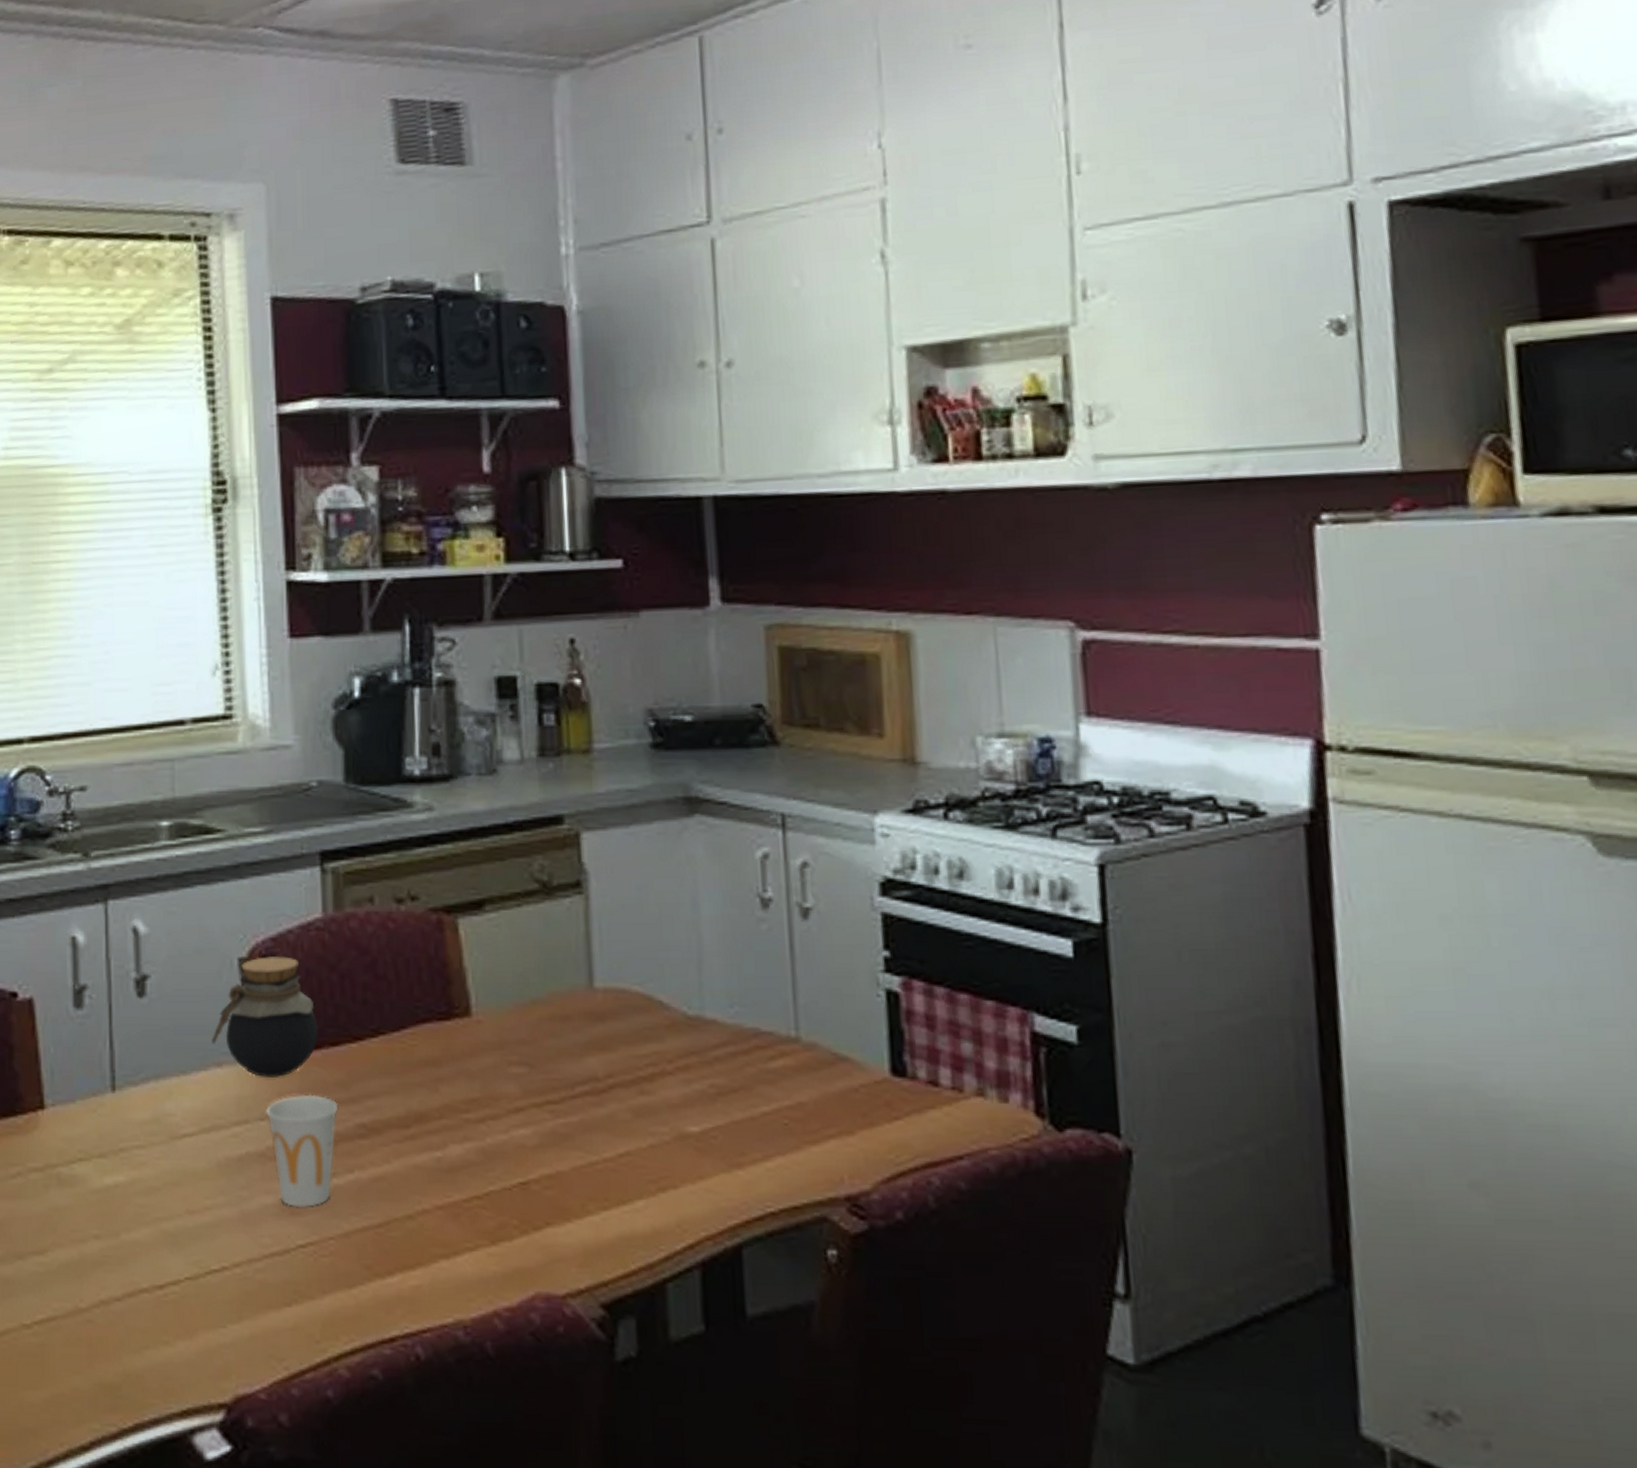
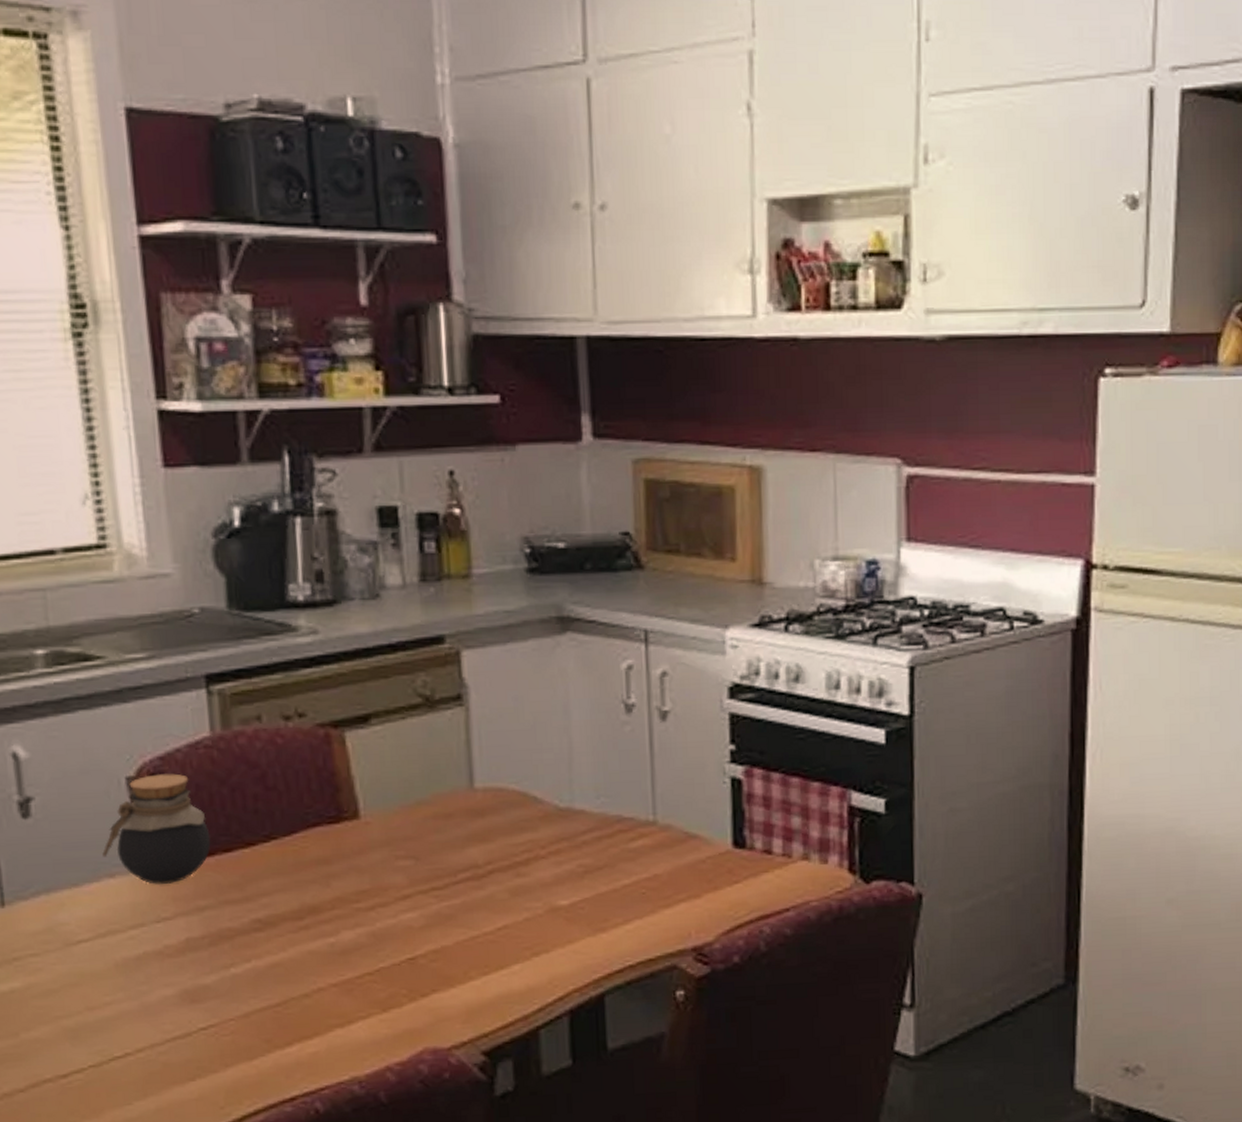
cup: present [266,1094,337,1207] -> none [162,896,233,996]

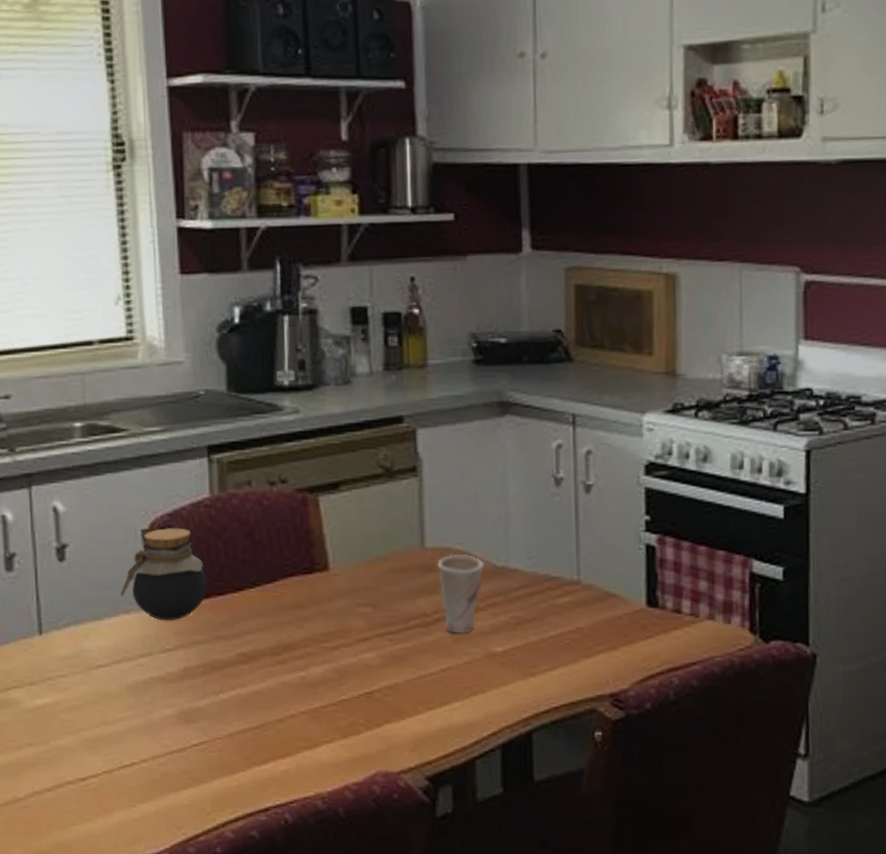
cup: none [489,795,546,886] -> present [437,554,485,633]

